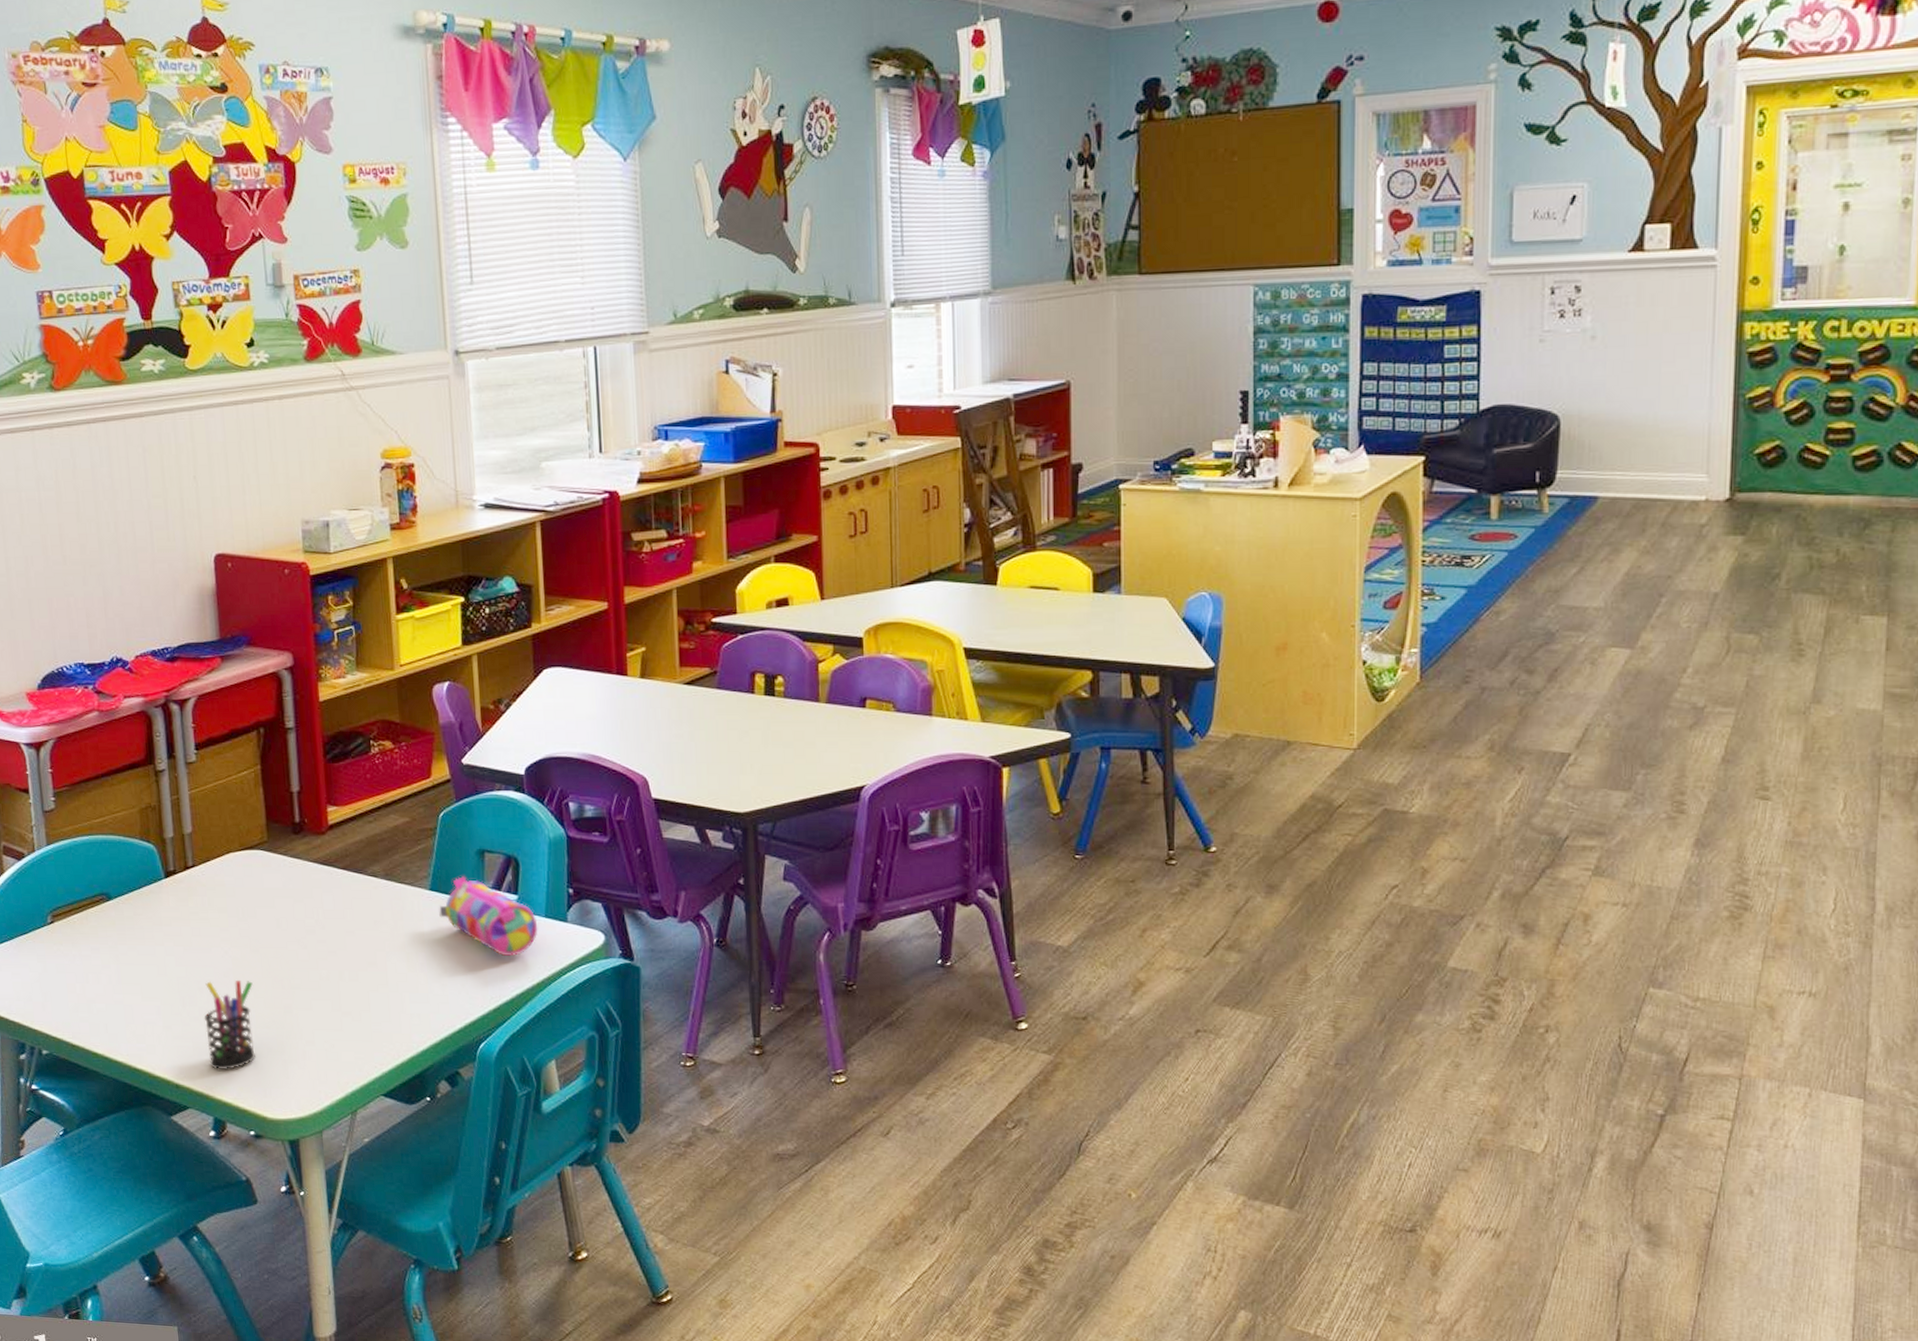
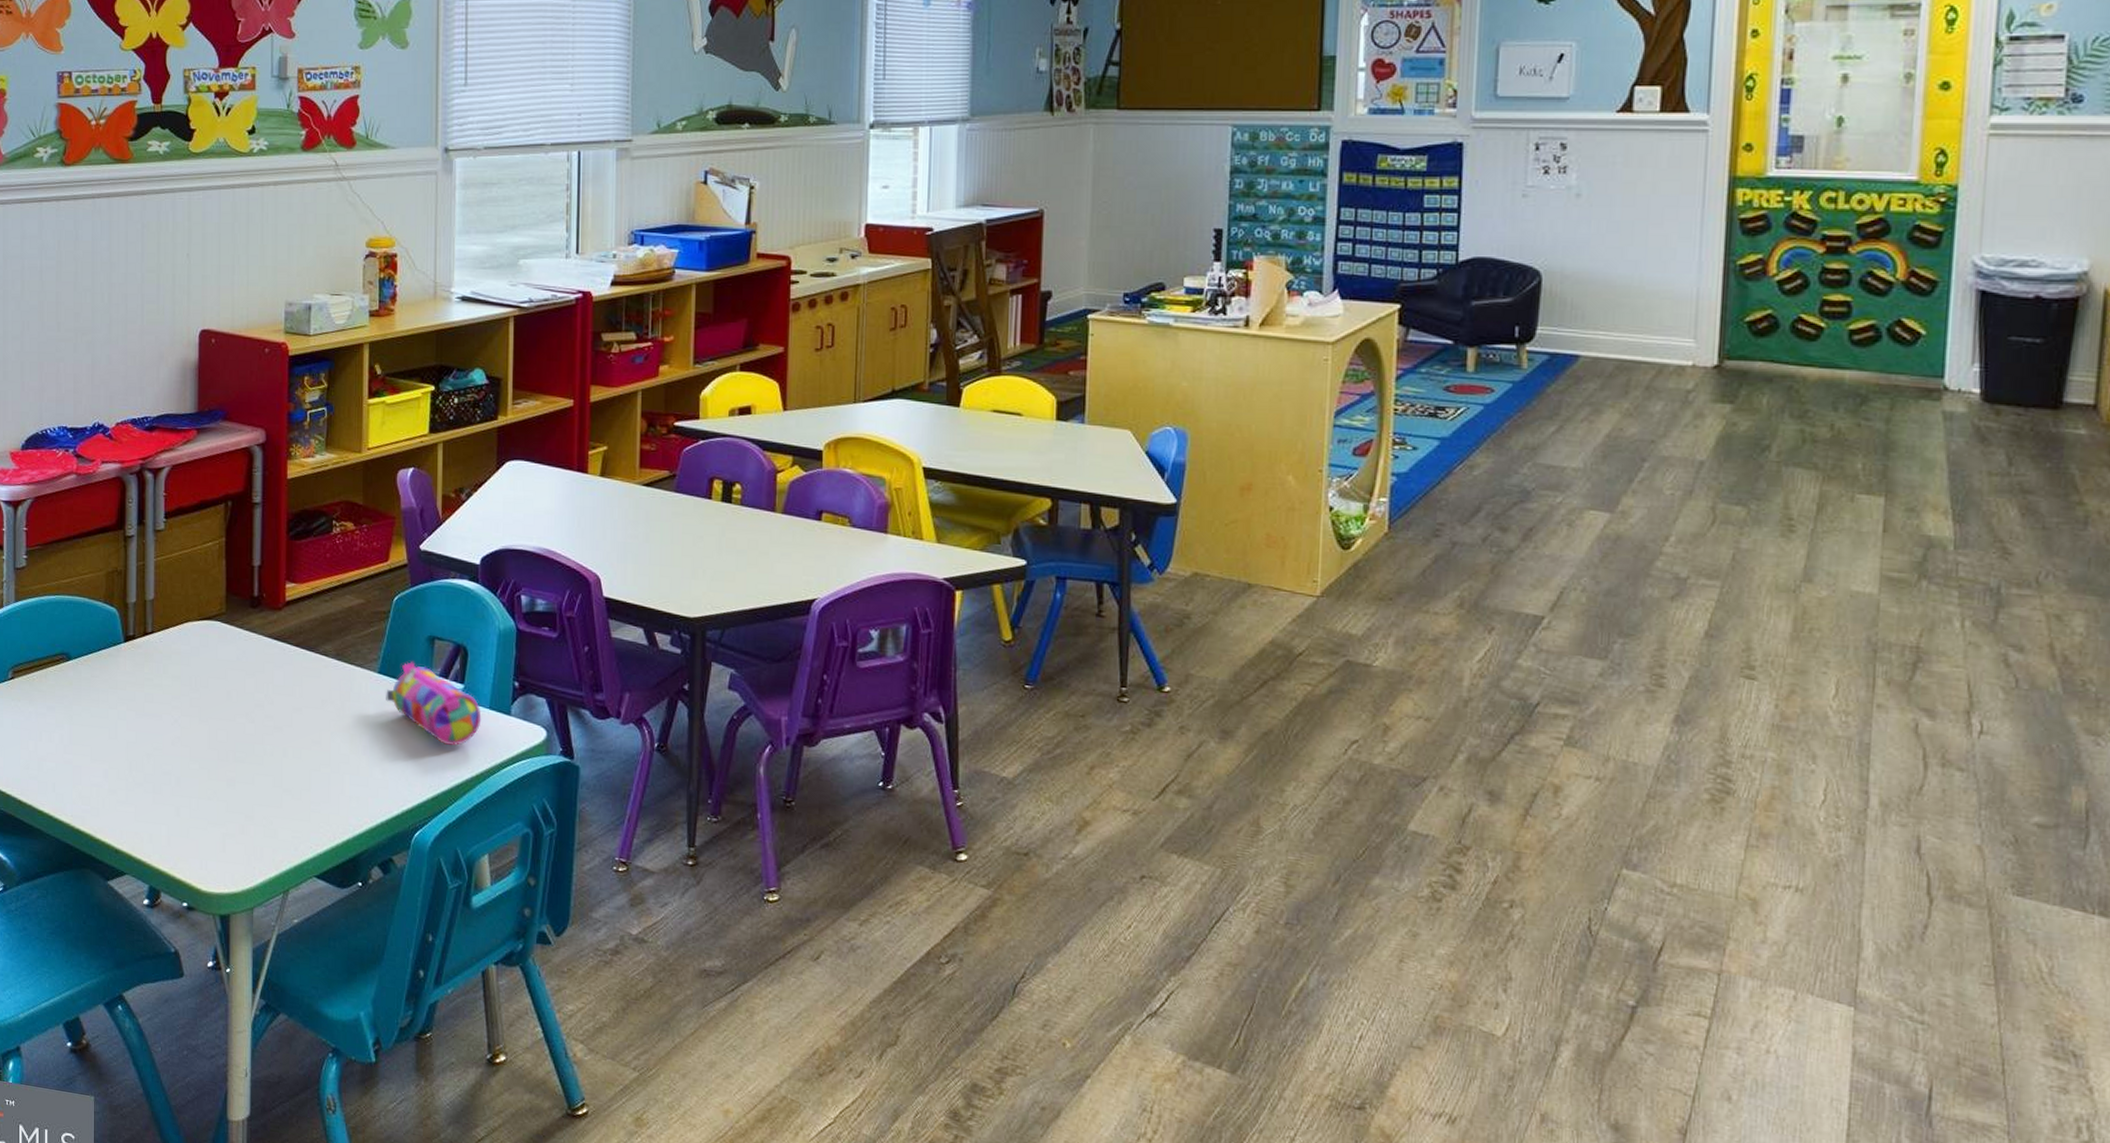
pen holder: present [204,979,255,1071] -> none [148,748,199,839]

